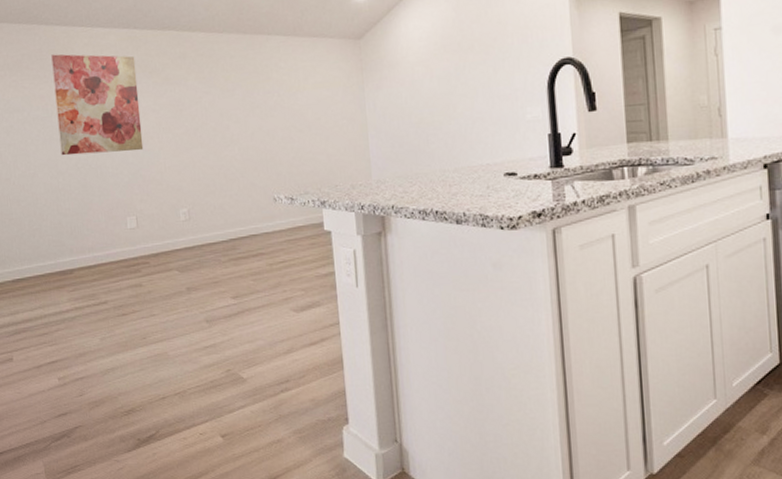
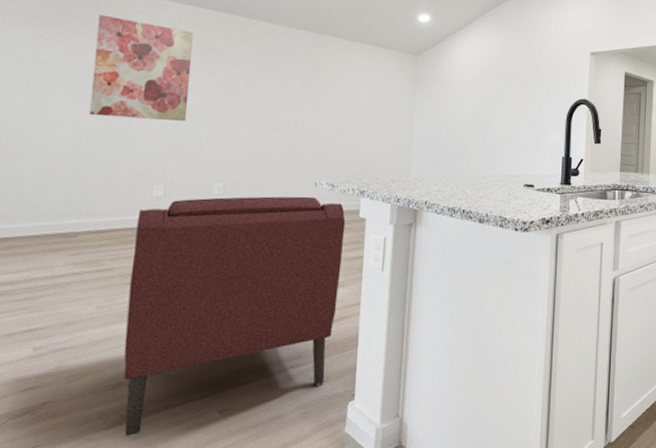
chair: none [118,213,316,460] -> present [123,196,346,438]

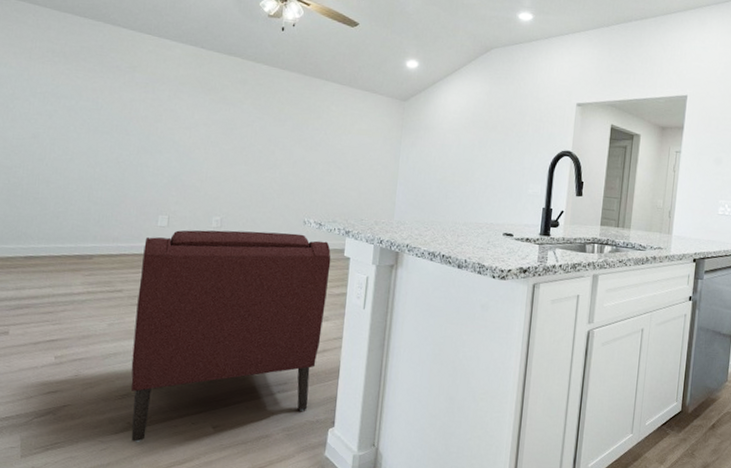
wall art: present [89,14,194,122] -> none [103,53,197,158]

